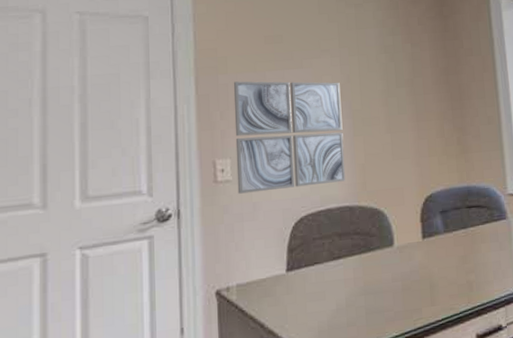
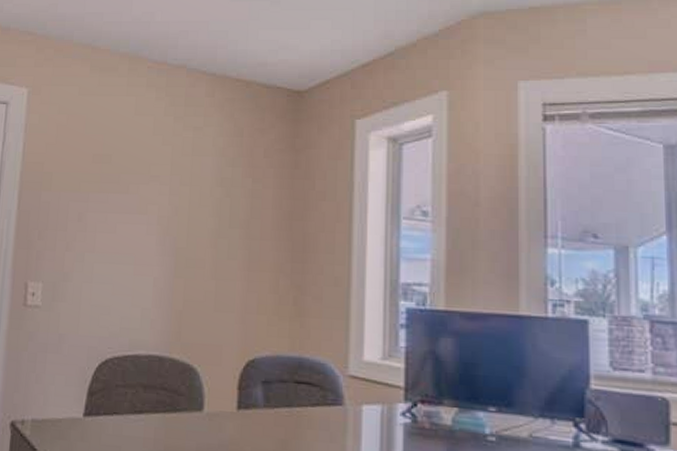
wall art: present [233,81,346,194] -> none [45,200,166,327]

